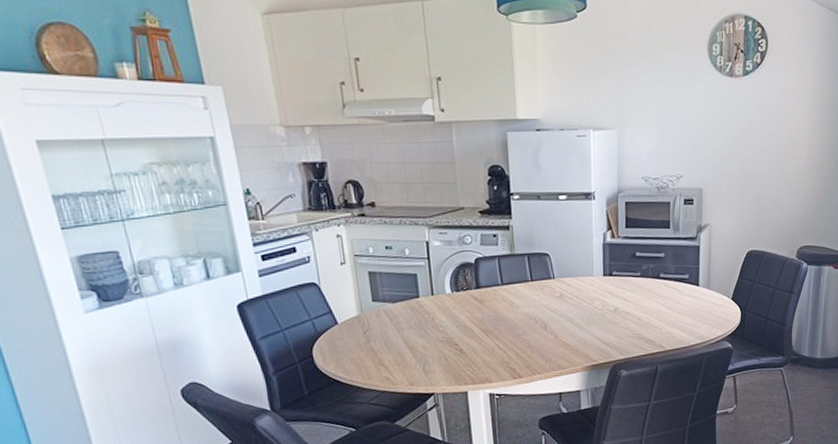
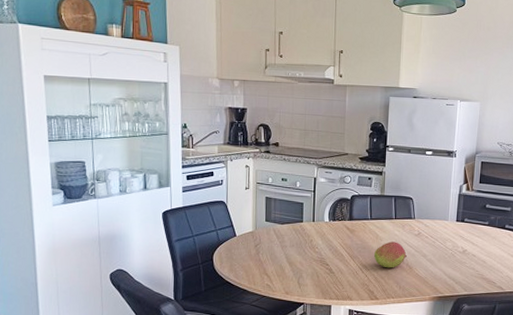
fruit: none [511,308,550,340] -> present [374,241,407,268]

